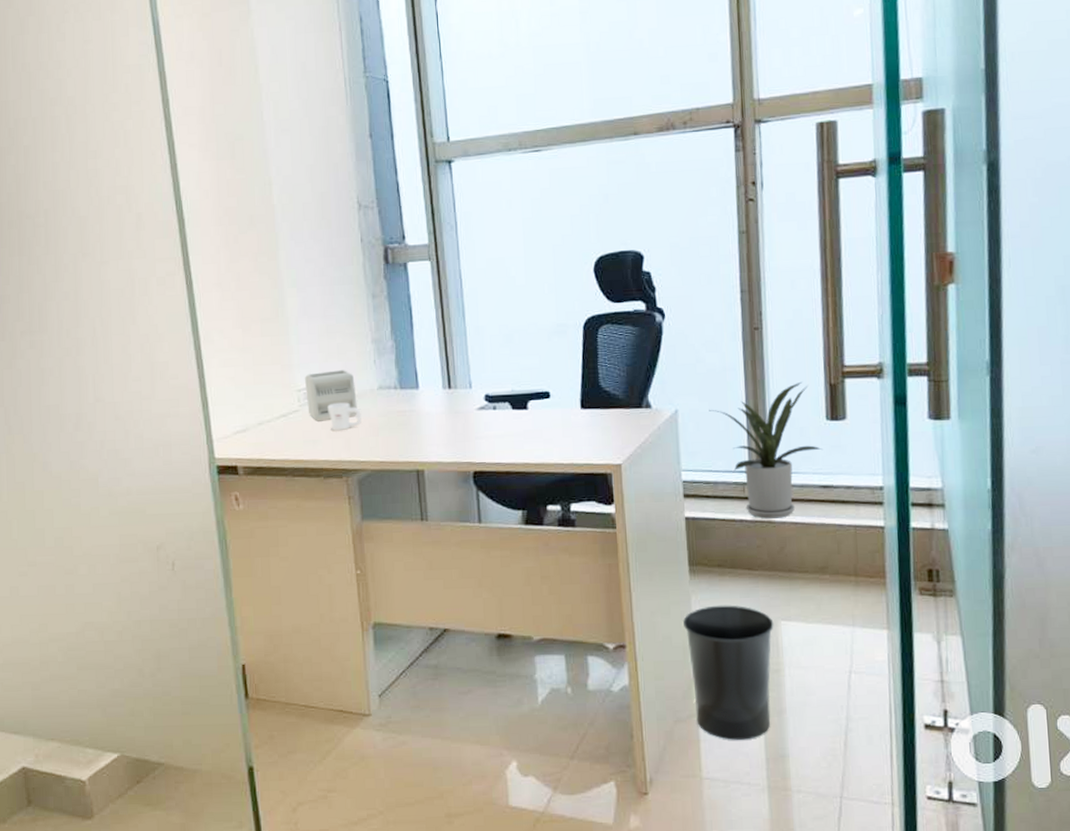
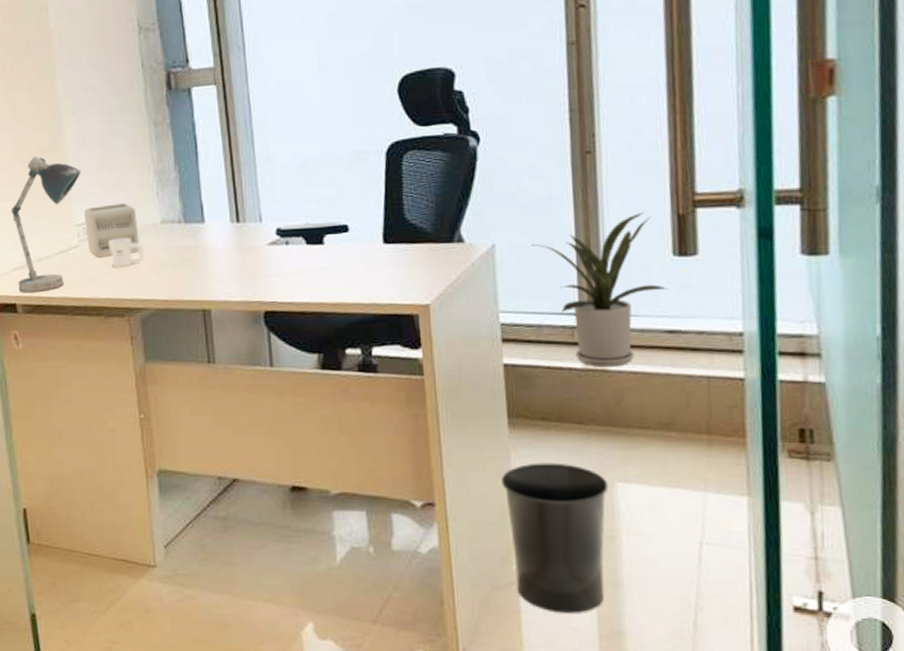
desk lamp: none [233,324,302,456] -> present [11,156,81,294]

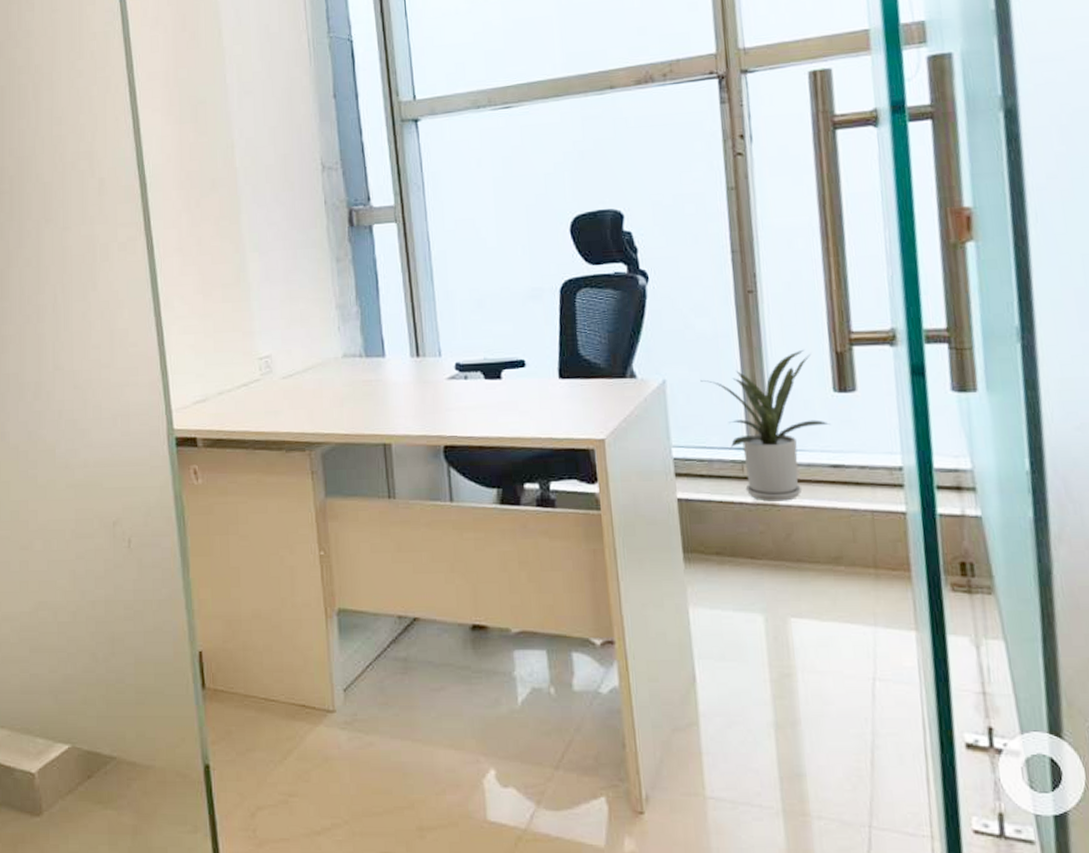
desk lamp: present [11,156,81,294] -> none [193,290,264,427]
desk organizer: present [84,203,140,258] -> none [267,337,321,391]
mug: present [108,237,144,269] -> none [290,371,325,403]
waste bin: present [501,462,609,613] -> none [679,598,784,754]

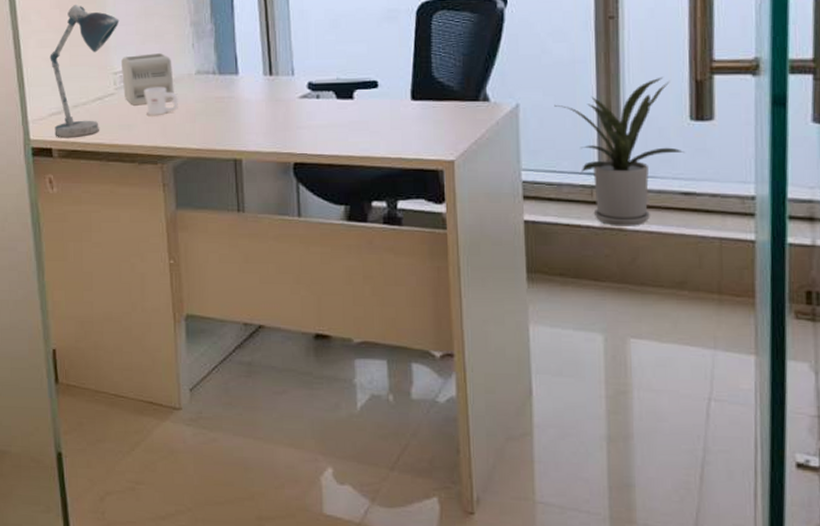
desk lamp: none [193,290,264,427] -> present [50,5,120,139]
desk organizer: none [267,337,321,391] -> present [121,53,174,106]
mug: none [290,371,325,403] -> present [144,86,178,118]

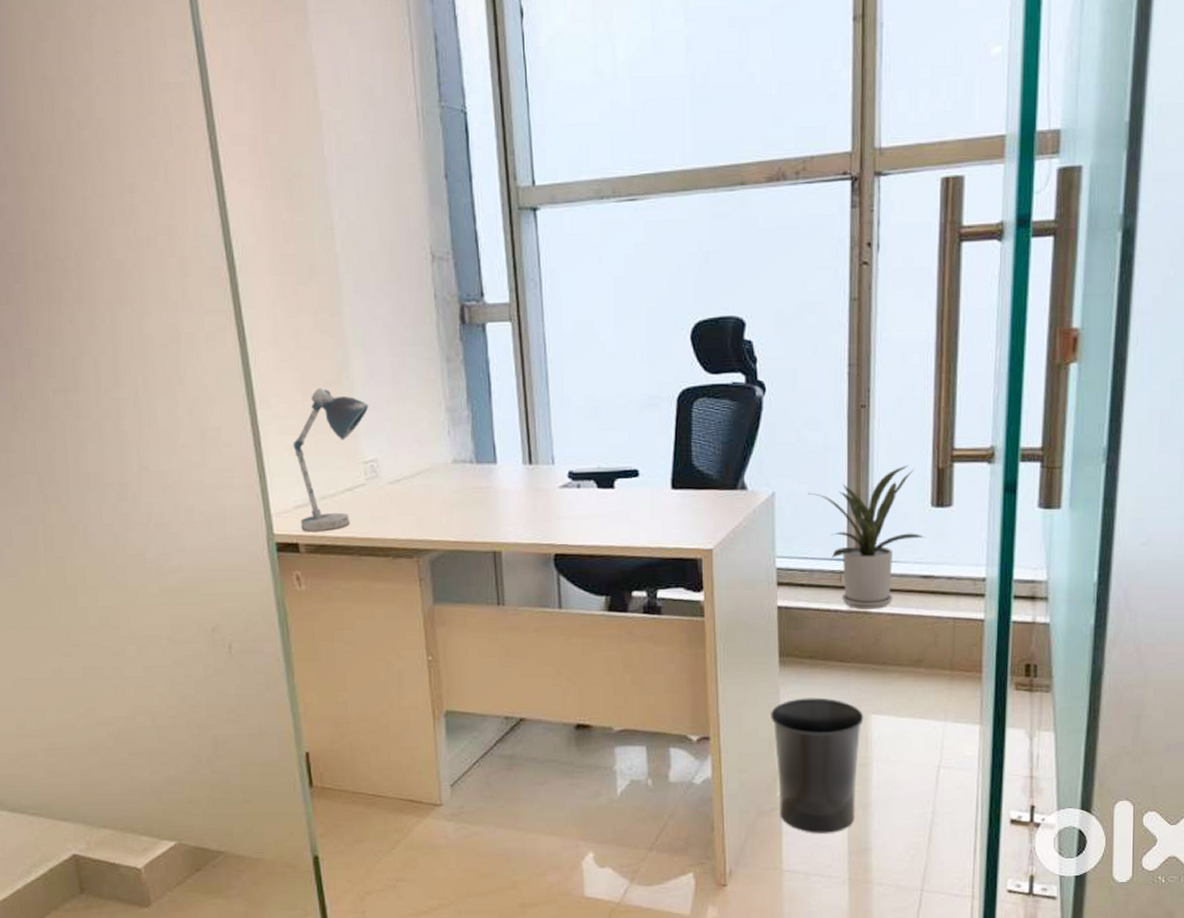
desk organizer: present [121,53,174,106] -> none [372,441,430,497]
mug: present [144,86,178,118] -> none [397,476,434,509]
waste bin: none [519,317,622,464] -> present [771,697,864,833]

